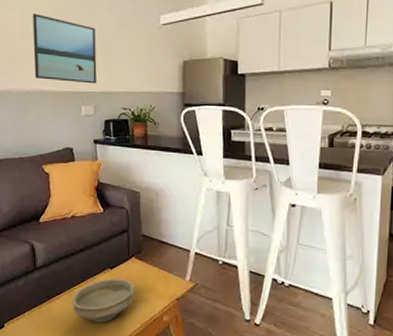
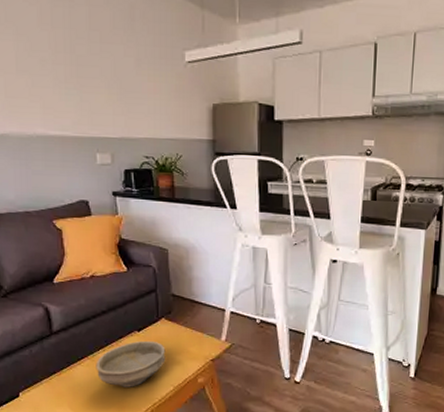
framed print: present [32,13,97,84] -> none [30,43,113,129]

